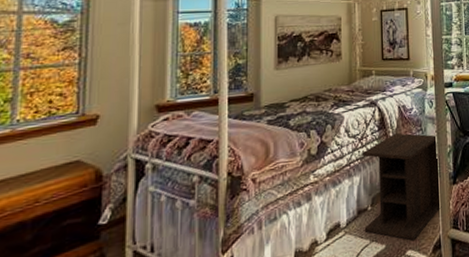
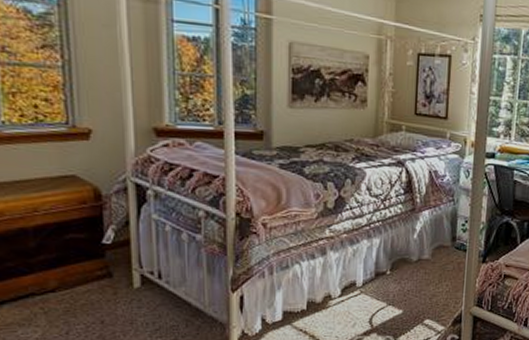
nightstand: present [362,133,442,240] -> none [381,200,471,310]

